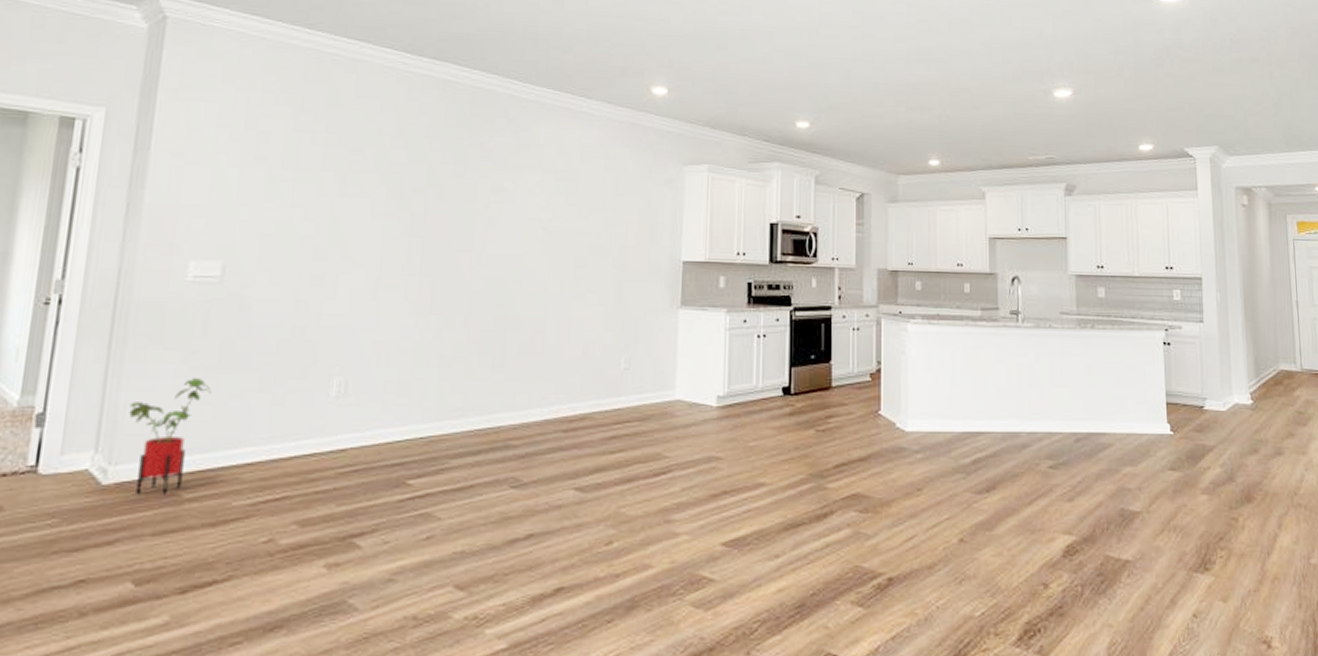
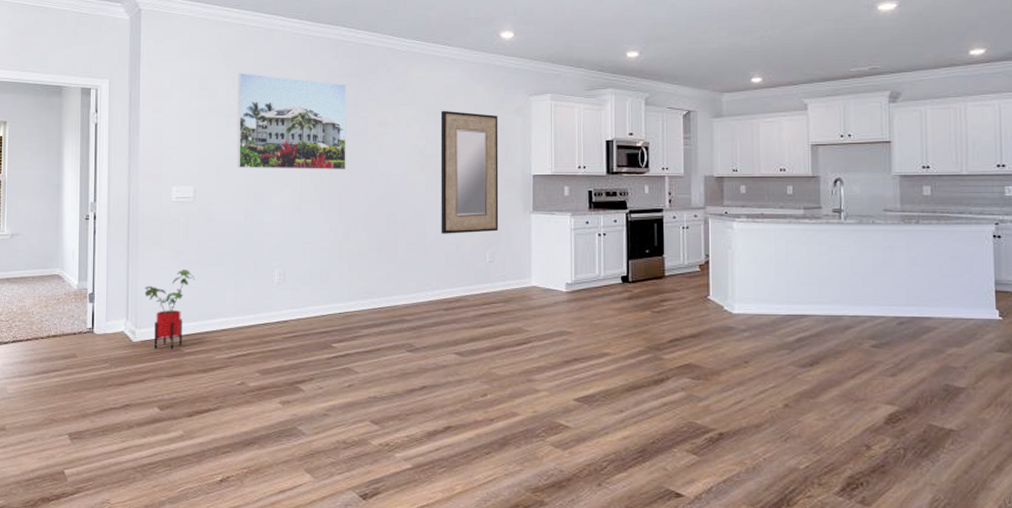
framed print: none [291,111,452,247] -> present [238,72,346,170]
home mirror: none [564,176,644,333] -> present [440,110,499,234]

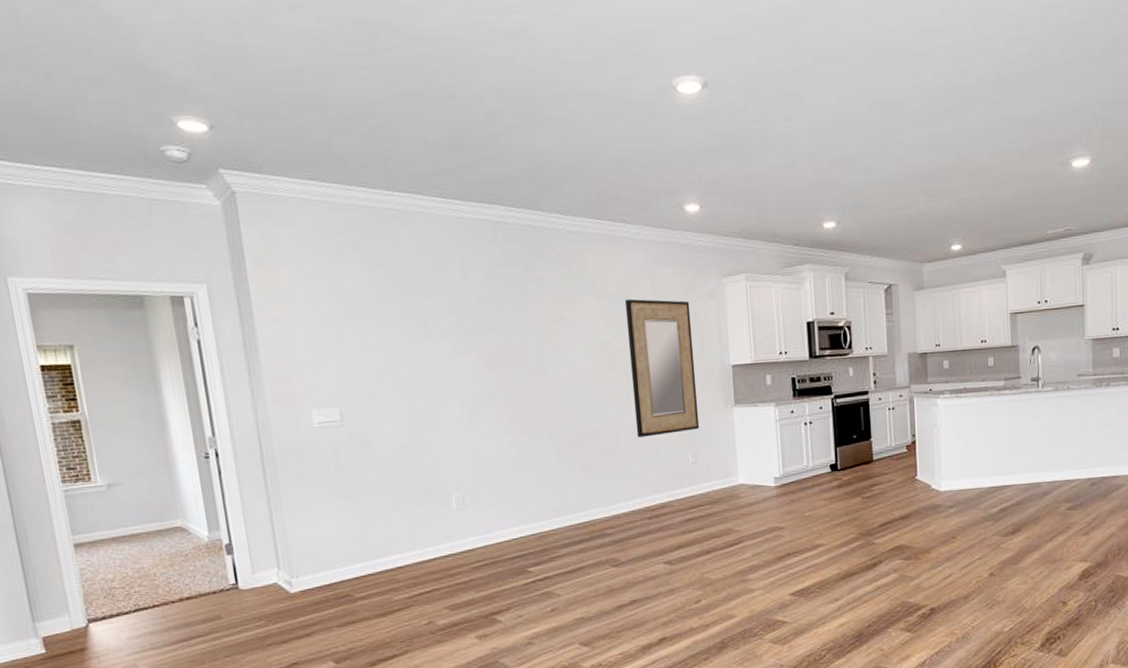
house plant: present [145,268,195,350] -> none [295,504,357,597]
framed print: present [238,72,346,170] -> none [376,266,522,382]

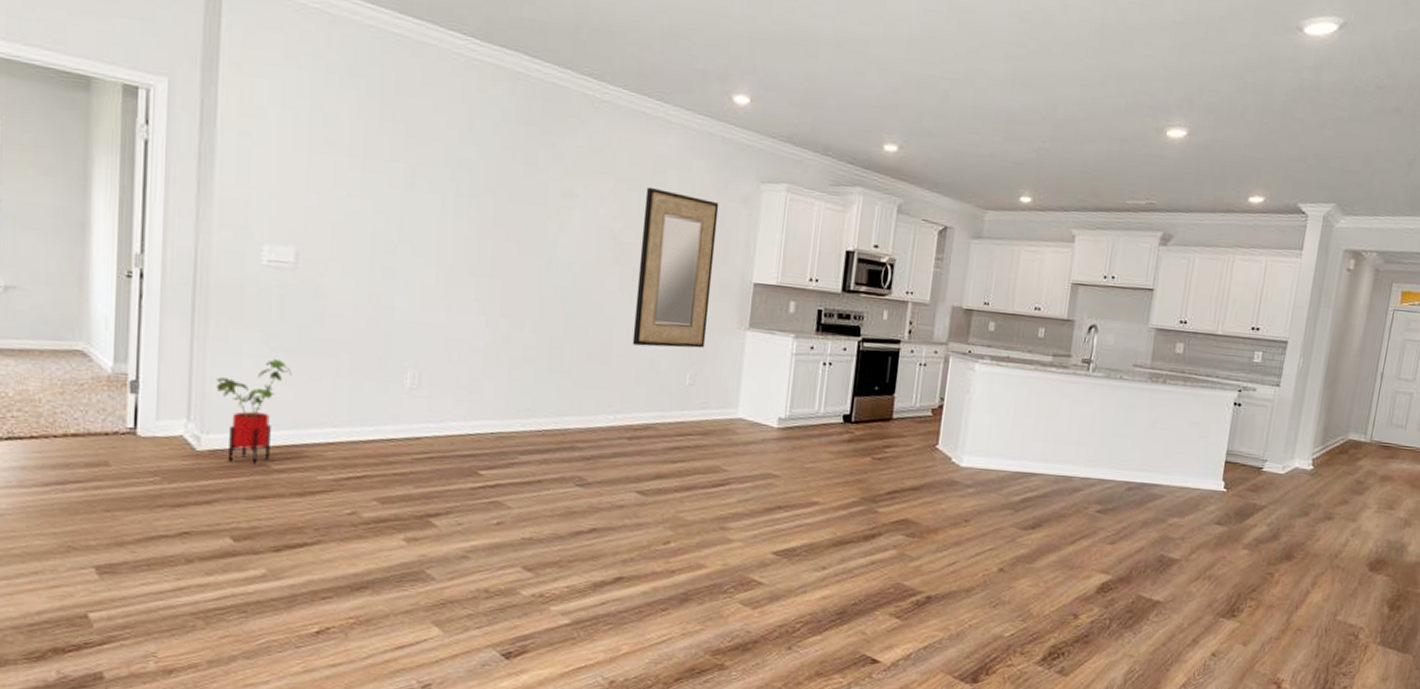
house plant: none [295,504,357,597] -> present [216,358,292,465]

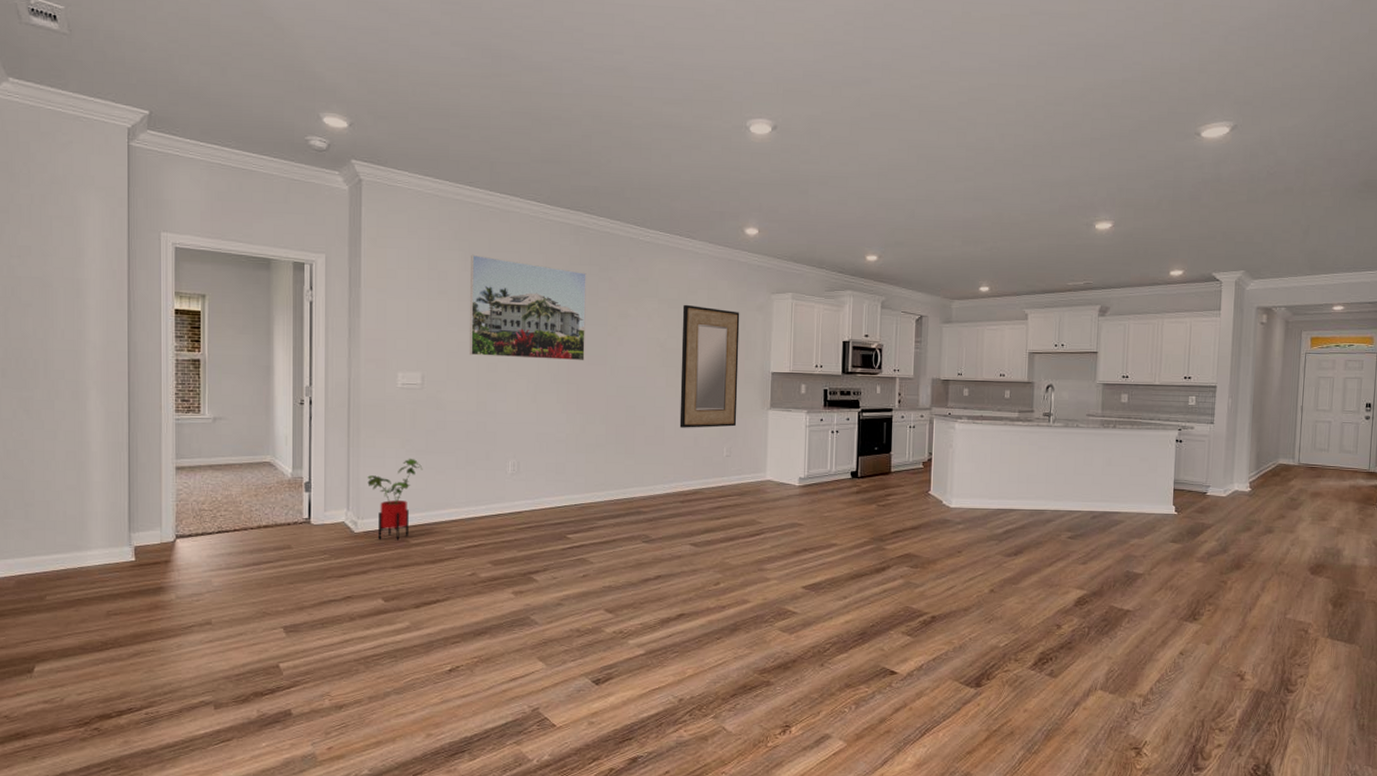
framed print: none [362,96,523,250] -> present [470,254,586,361]

